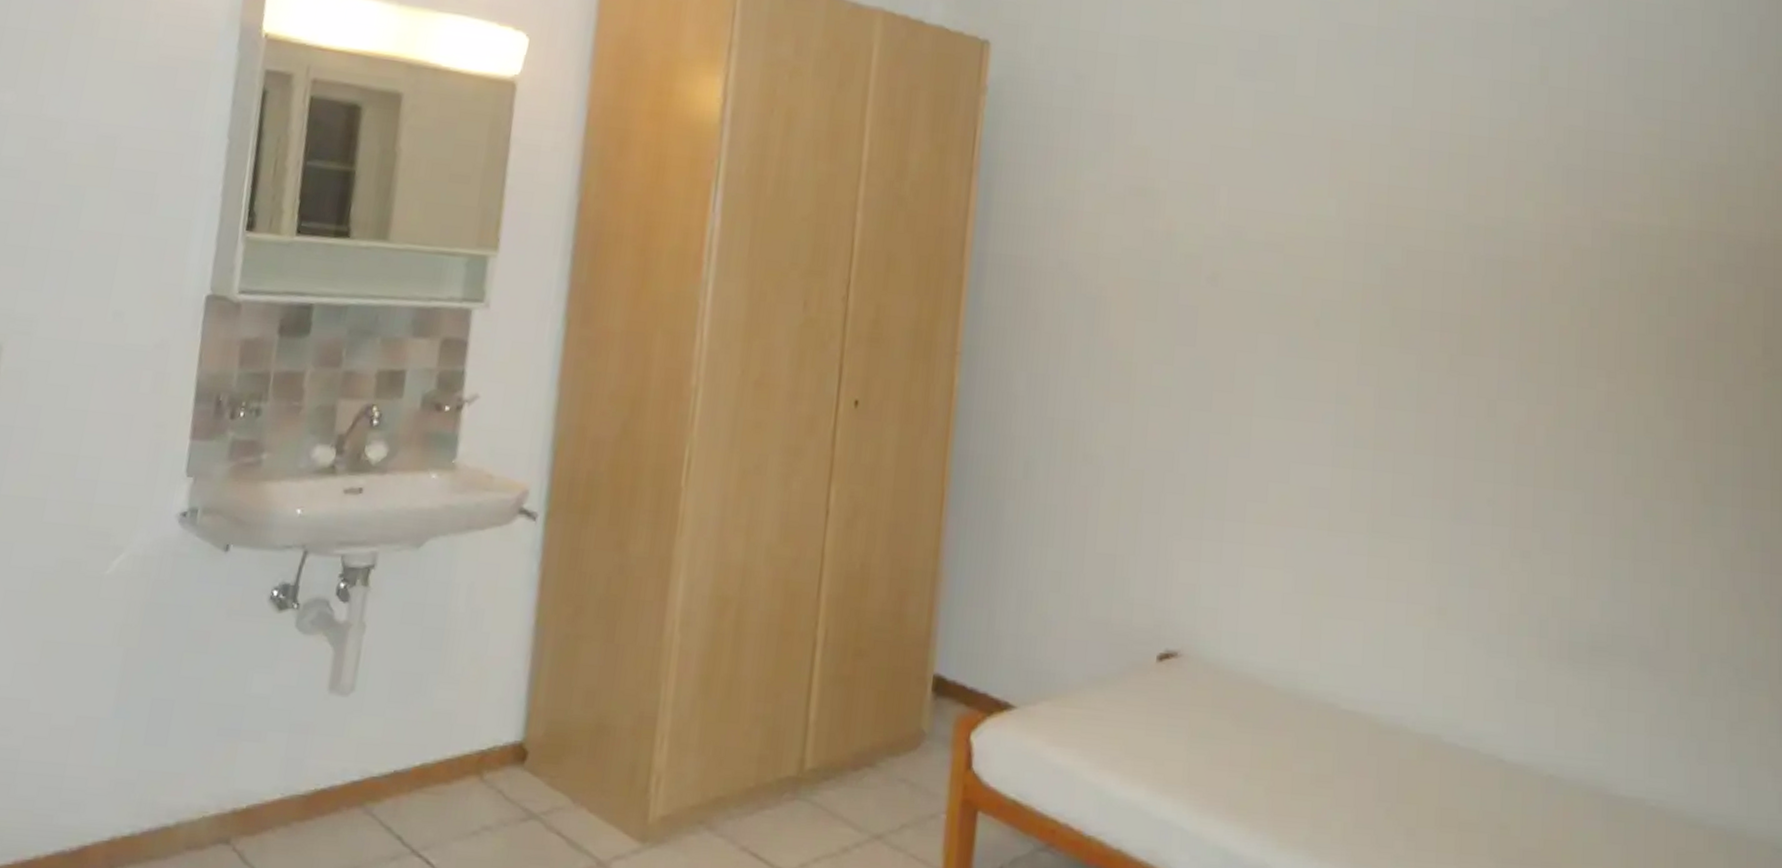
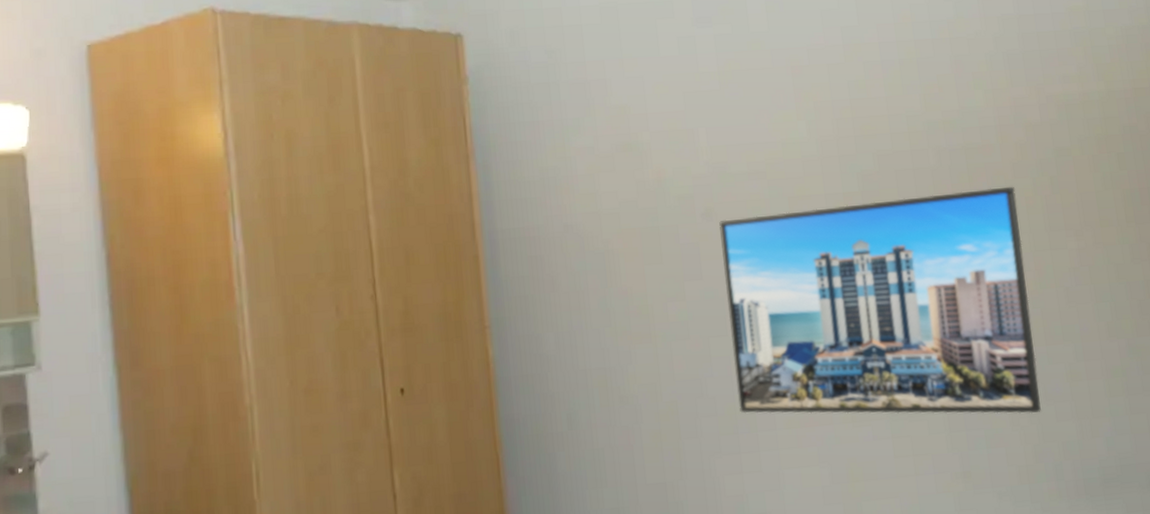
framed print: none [1209,287,1551,560] -> present [719,186,1041,414]

